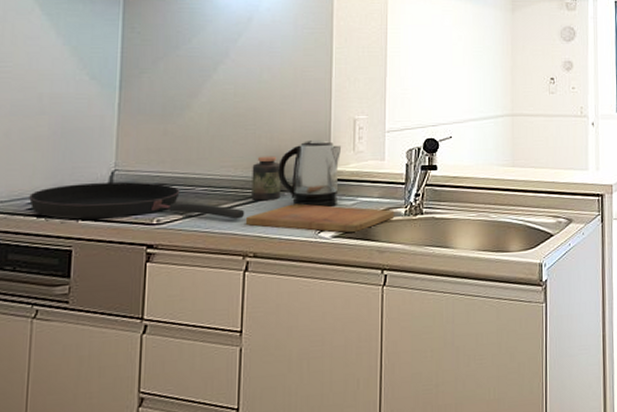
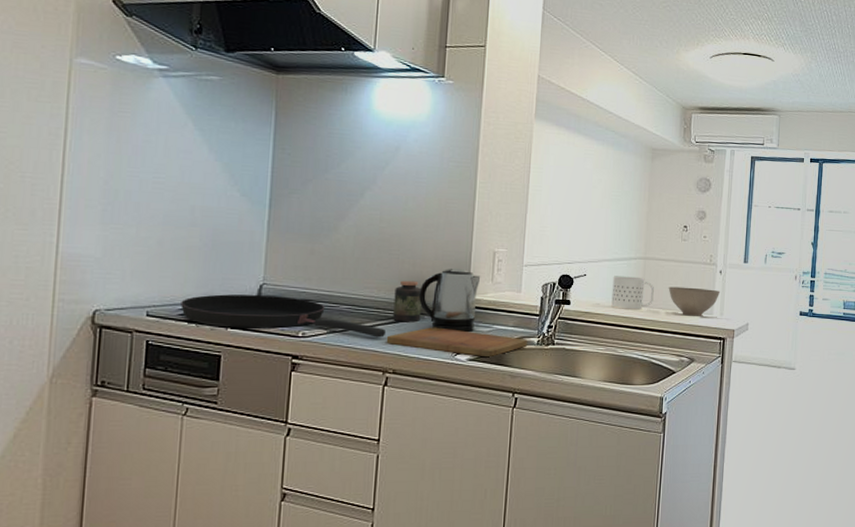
mug: none [480,135,524,172] -> present [611,276,654,311]
bowl: none [539,142,595,173] -> present [668,286,721,316]

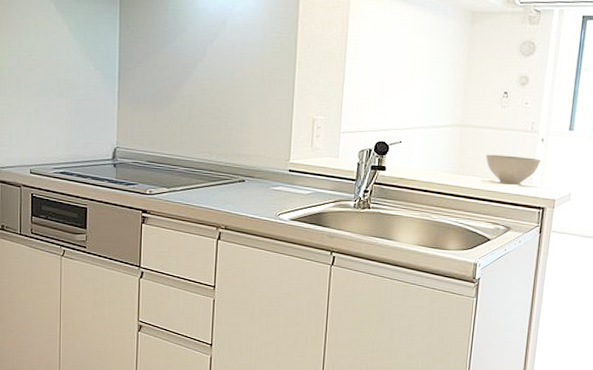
frying pan: present [180,294,387,338] -> none [55,156,219,197]
cutting board: present [386,327,528,358] -> none [218,188,345,218]
jar: present [393,280,422,323] -> none [224,145,248,184]
kettle: present [419,268,481,332] -> none [246,134,301,194]
mug: present [611,276,654,311] -> none [426,143,471,178]

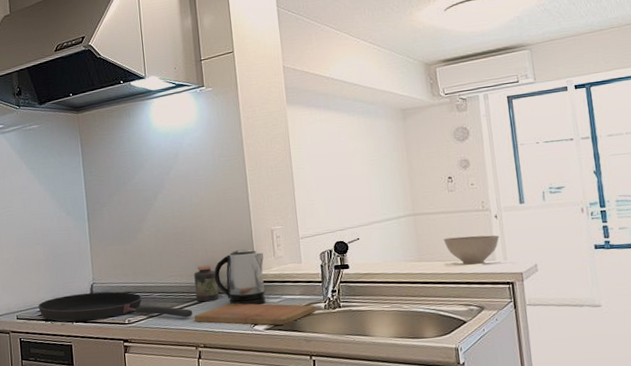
frying pan: none [55,156,219,197] -> present [38,291,193,322]
cutting board: none [218,188,345,218] -> present [194,303,316,326]
jar: none [224,145,248,184] -> present [194,265,219,302]
kettle: none [246,134,301,194] -> present [214,248,267,305]

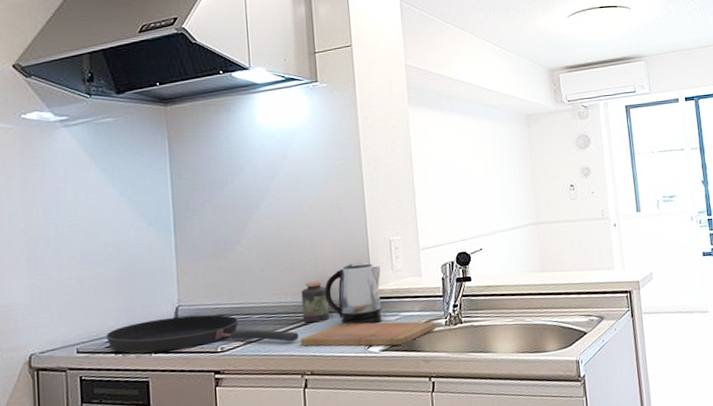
bowl: present [443,235,500,265] -> none [565,243,618,275]

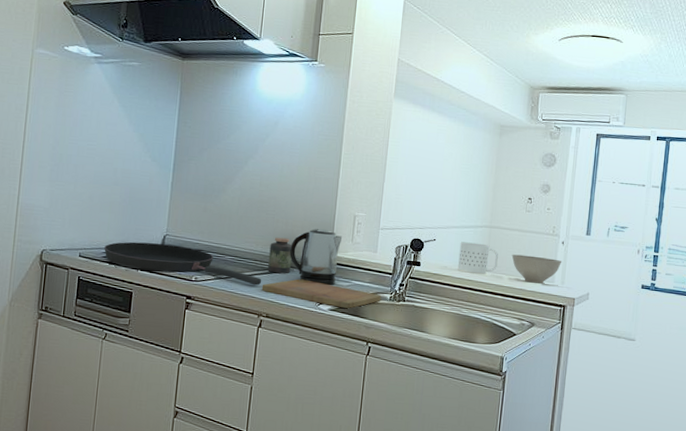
mug: none [508,243,553,278] -> present [457,242,498,275]
bowl: none [565,243,618,275] -> present [511,254,562,284]

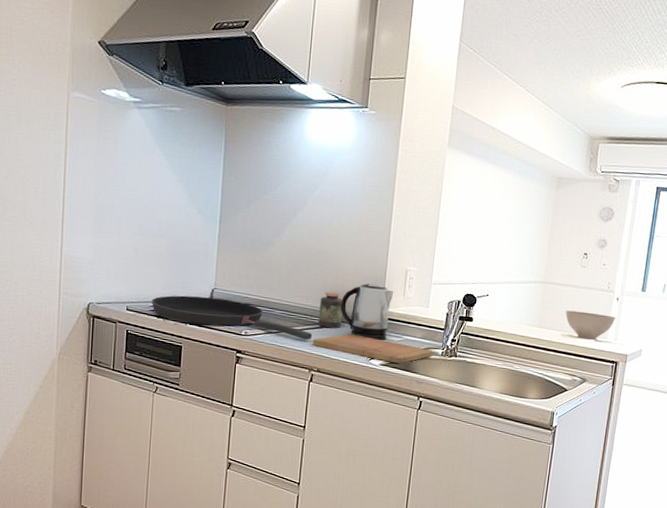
mug: present [457,242,498,275] -> none [510,297,552,331]

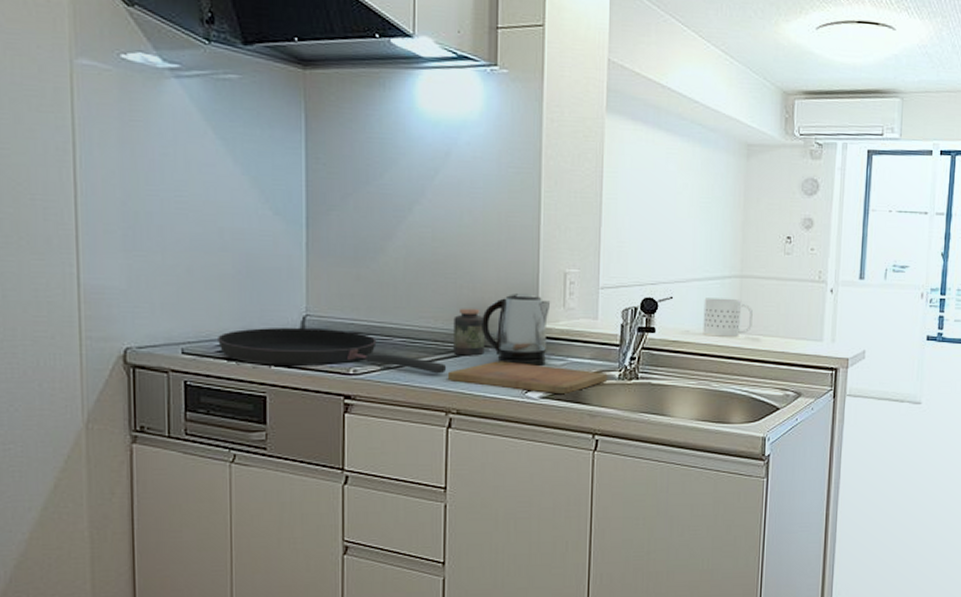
mug: none [510,297,552,331] -> present [703,298,753,338]
bowl: present [565,310,616,340] -> none [769,309,832,343]

